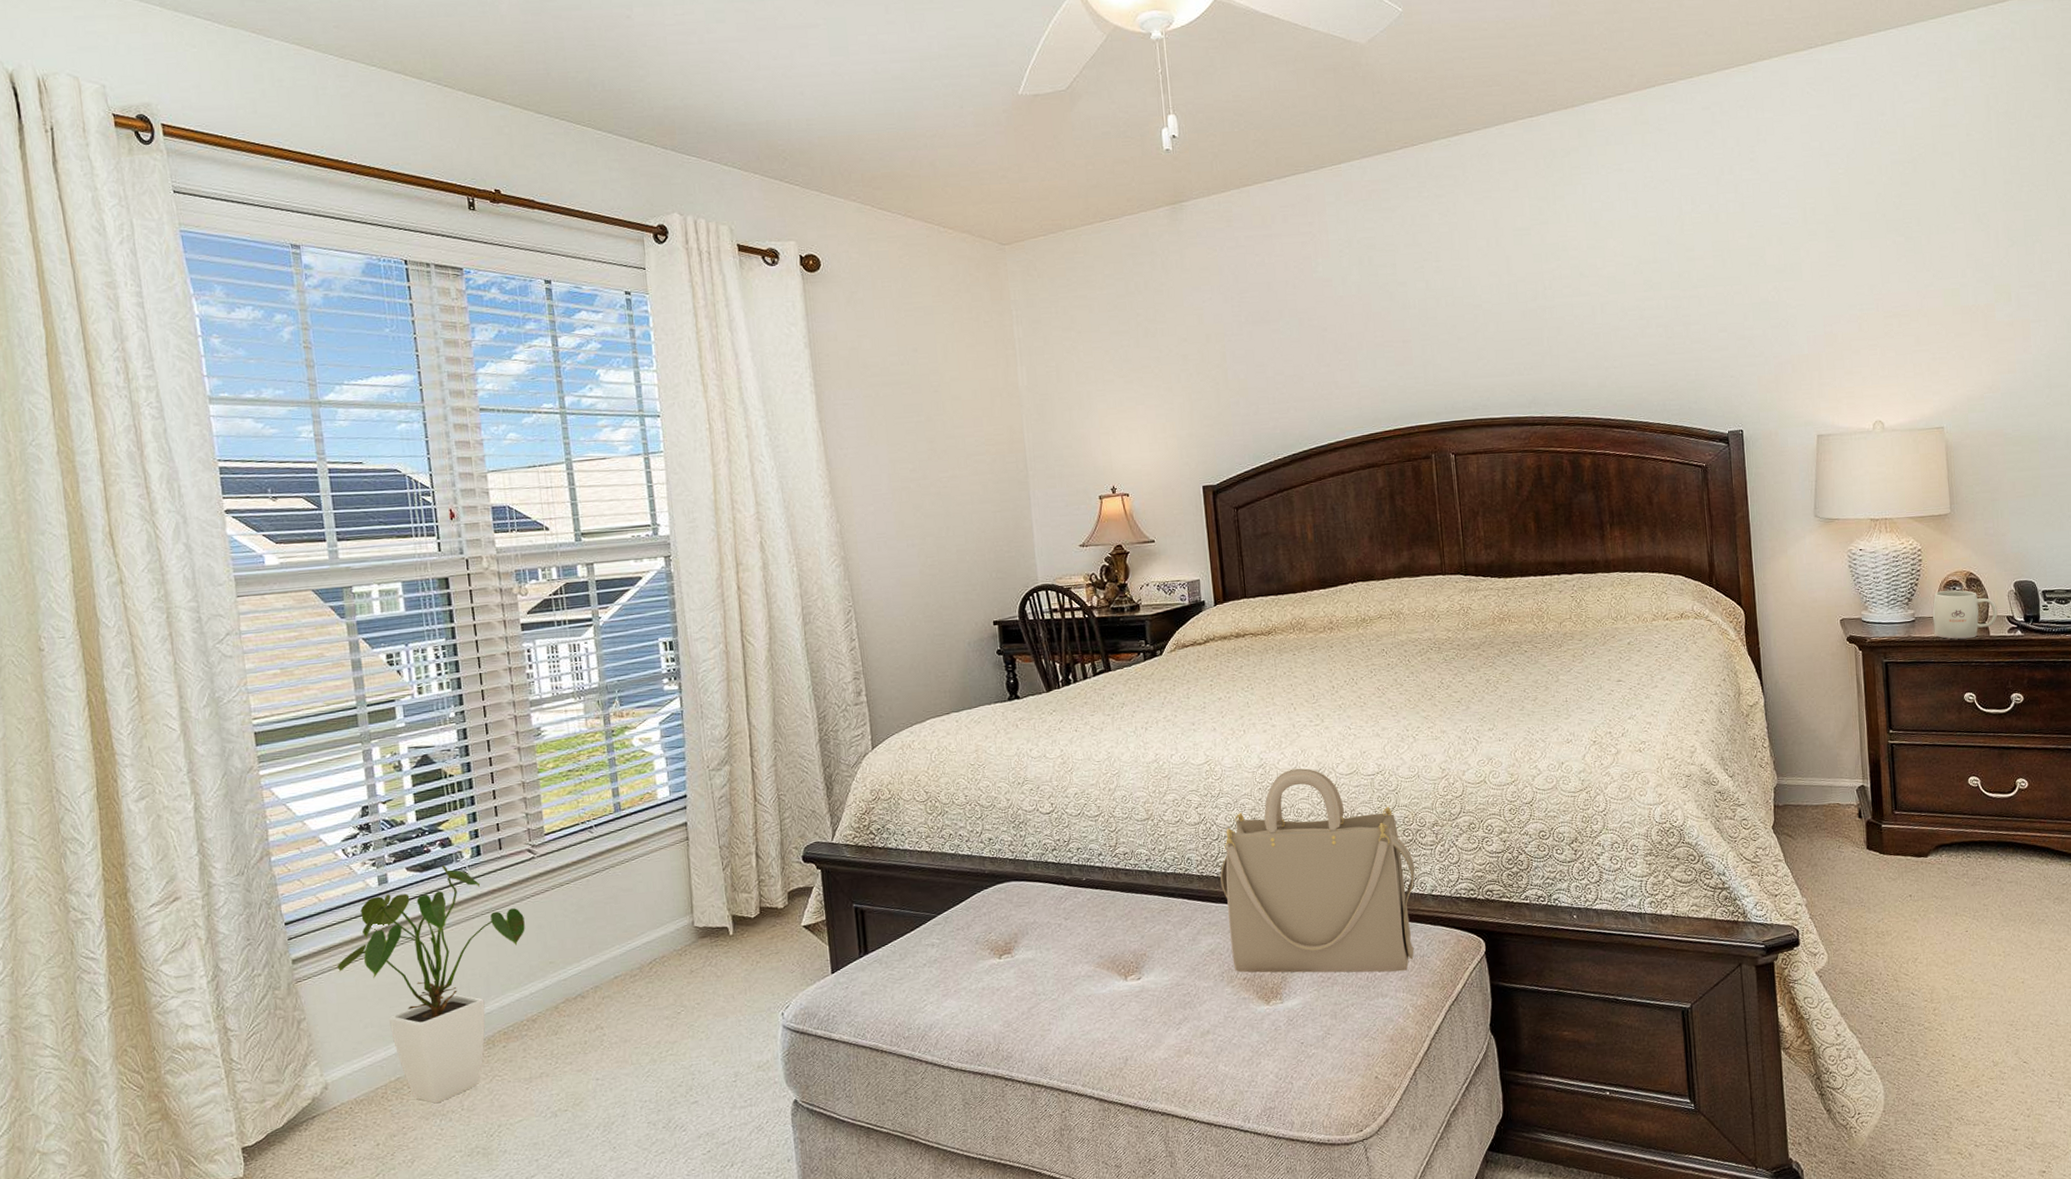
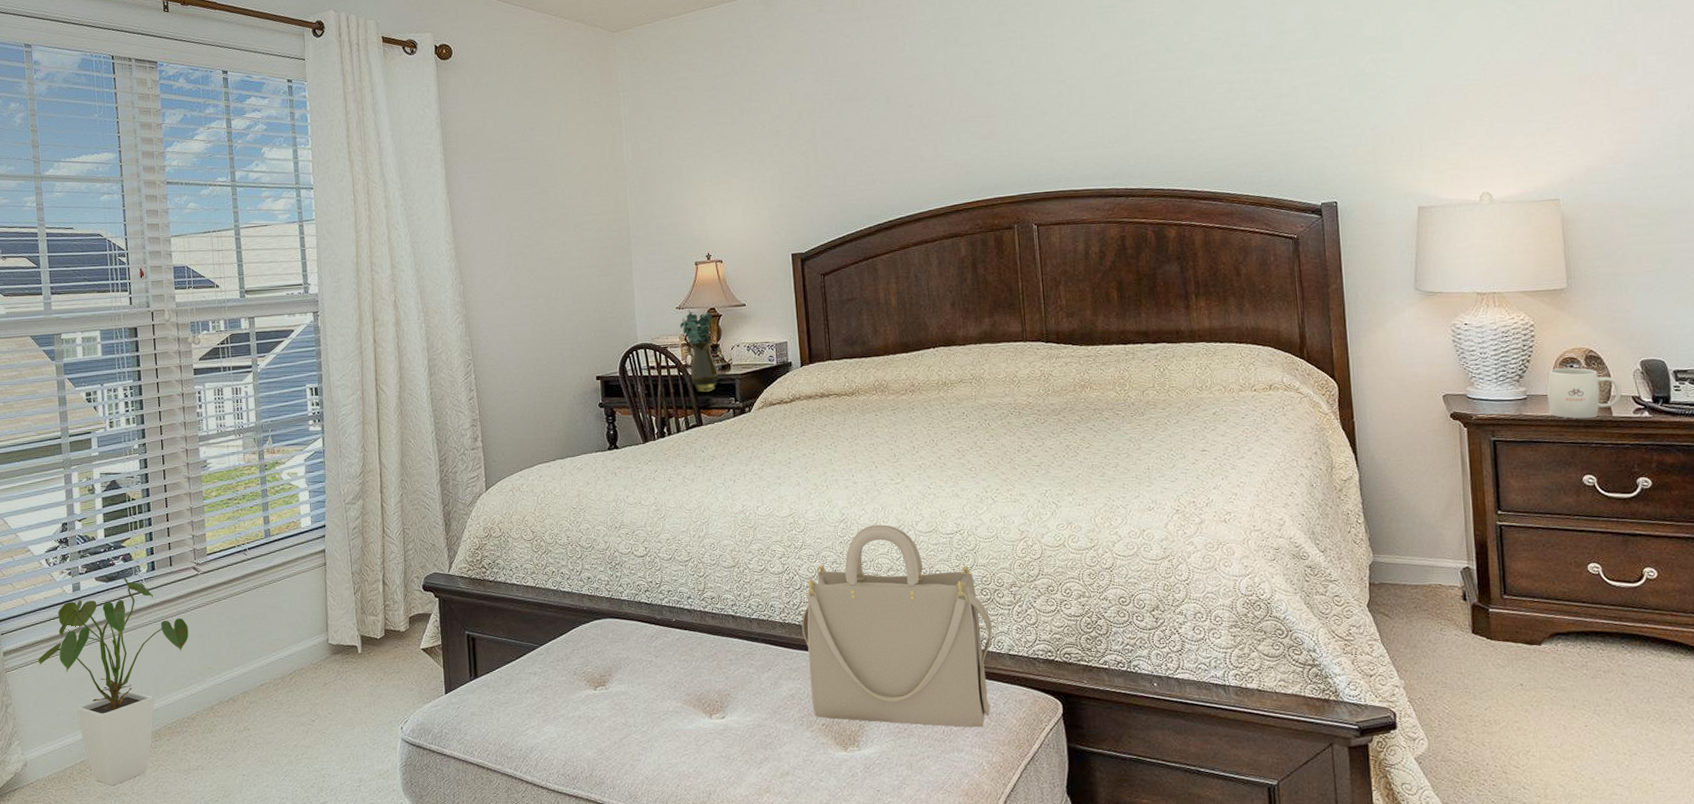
vase: none [1084,547,1128,635] -> present [680,310,719,392]

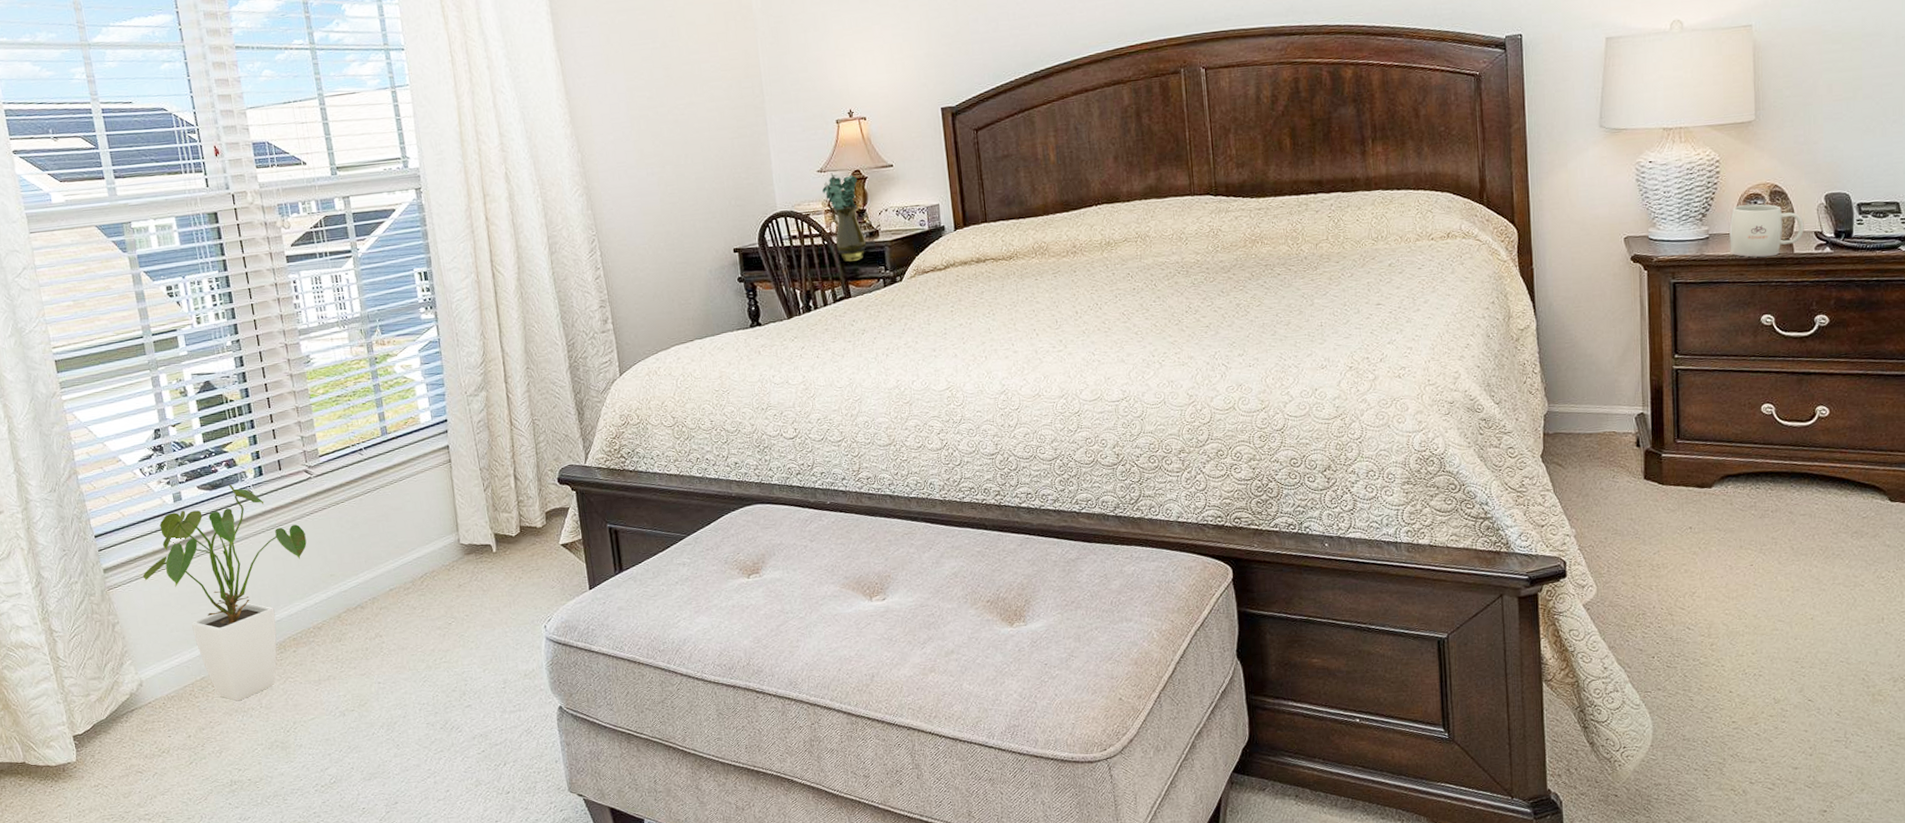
handbag: present [801,525,992,728] -> none [962,394,1160,597]

